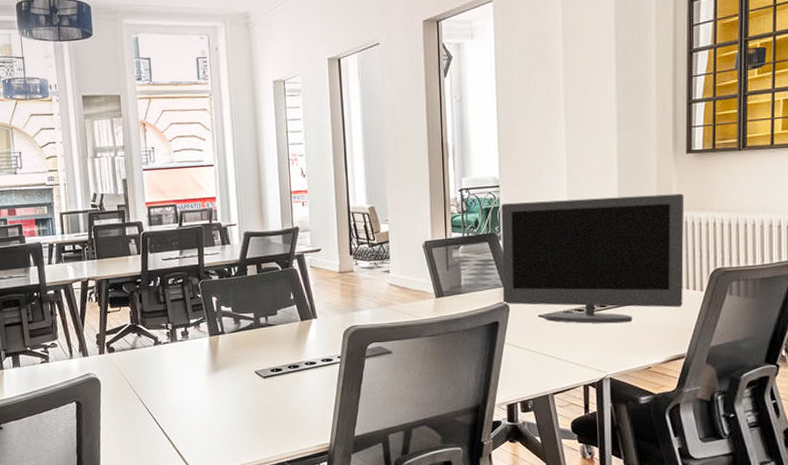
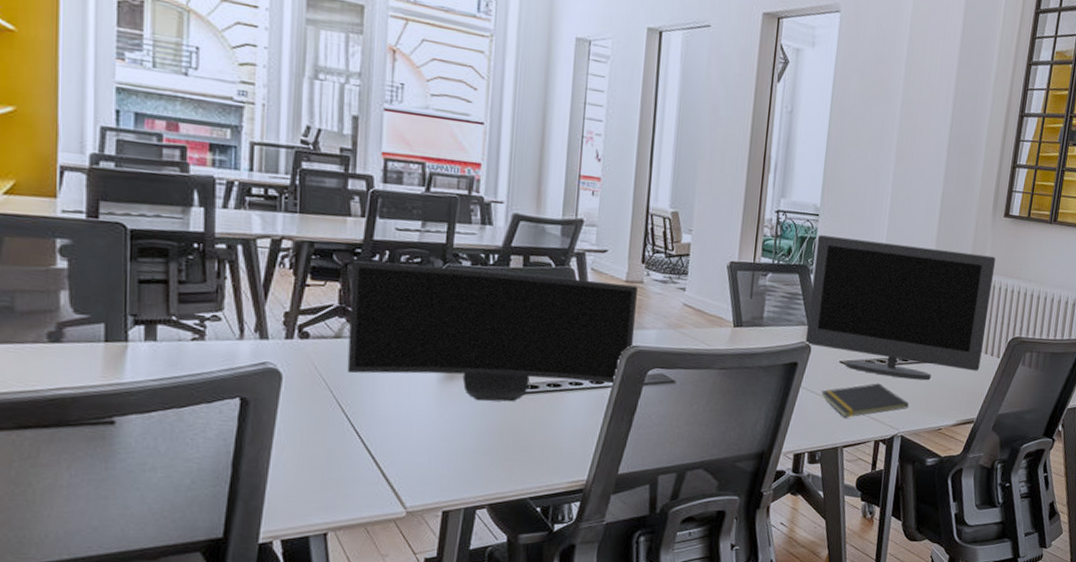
monitor: none [135,275,353,386] -> present [347,260,639,402]
notepad: none [525,331,614,367] -> present [821,383,910,418]

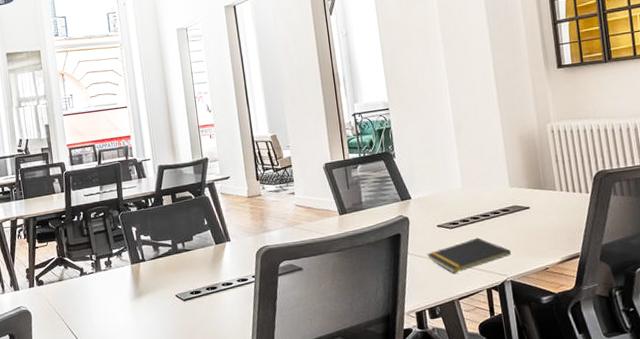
monitor: present [347,260,639,402] -> none [60,199,264,310]
monitor: present [805,235,996,381] -> none [392,104,572,231]

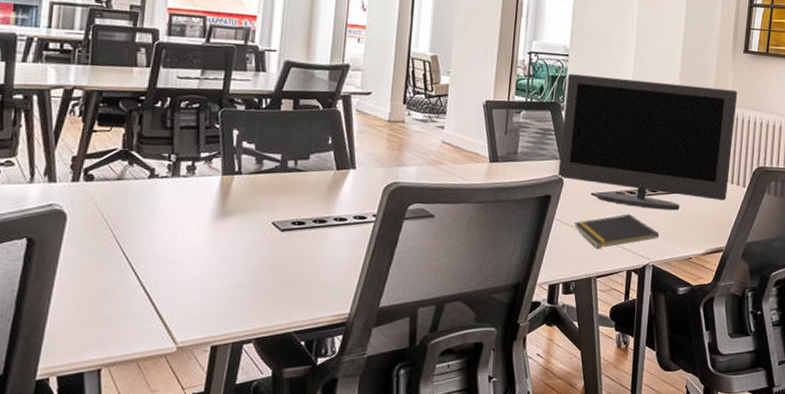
monitor: none [392,104,572,231] -> present [557,74,738,211]

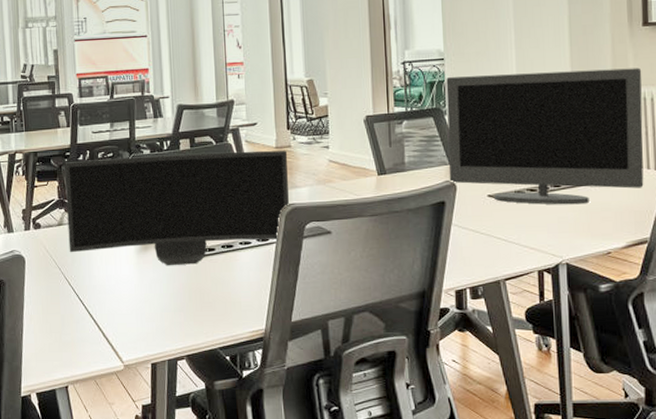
monitor: none [127,107,400,238] -> present [64,150,290,266]
notepad: present [574,214,660,248] -> none [473,212,570,250]

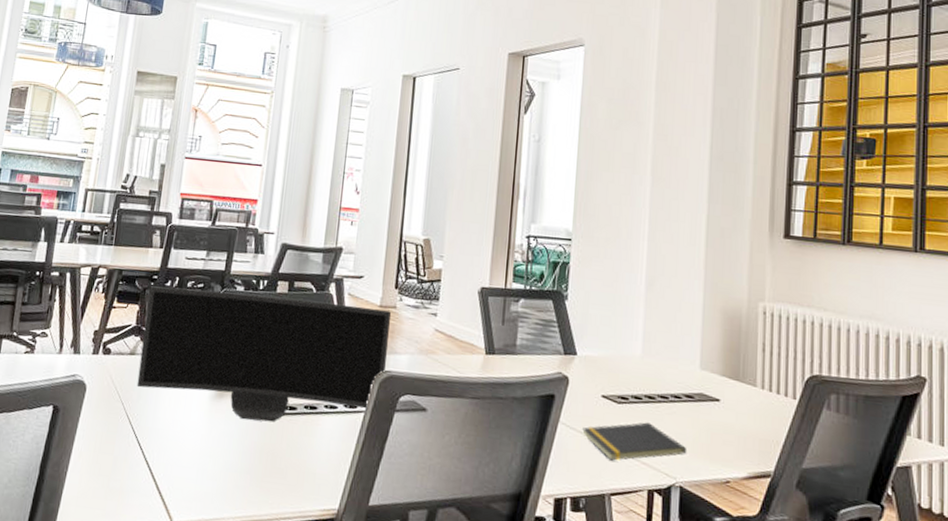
monitor: present [446,68,644,205] -> none [562,260,779,423]
notepad: none [473,212,570,250] -> present [582,422,687,461]

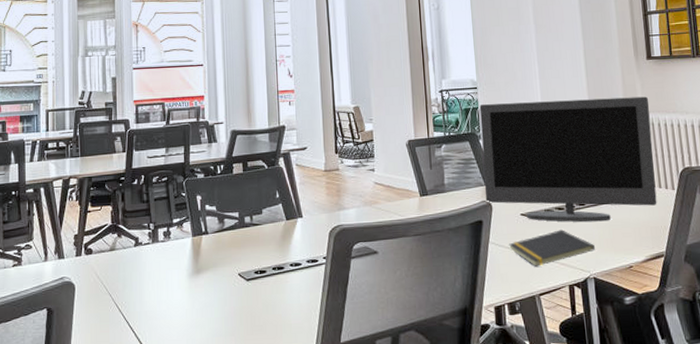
monitor: present [136,286,392,423] -> none [118,174,339,290]
monitor: none [562,260,779,423] -> present [479,96,657,223]

